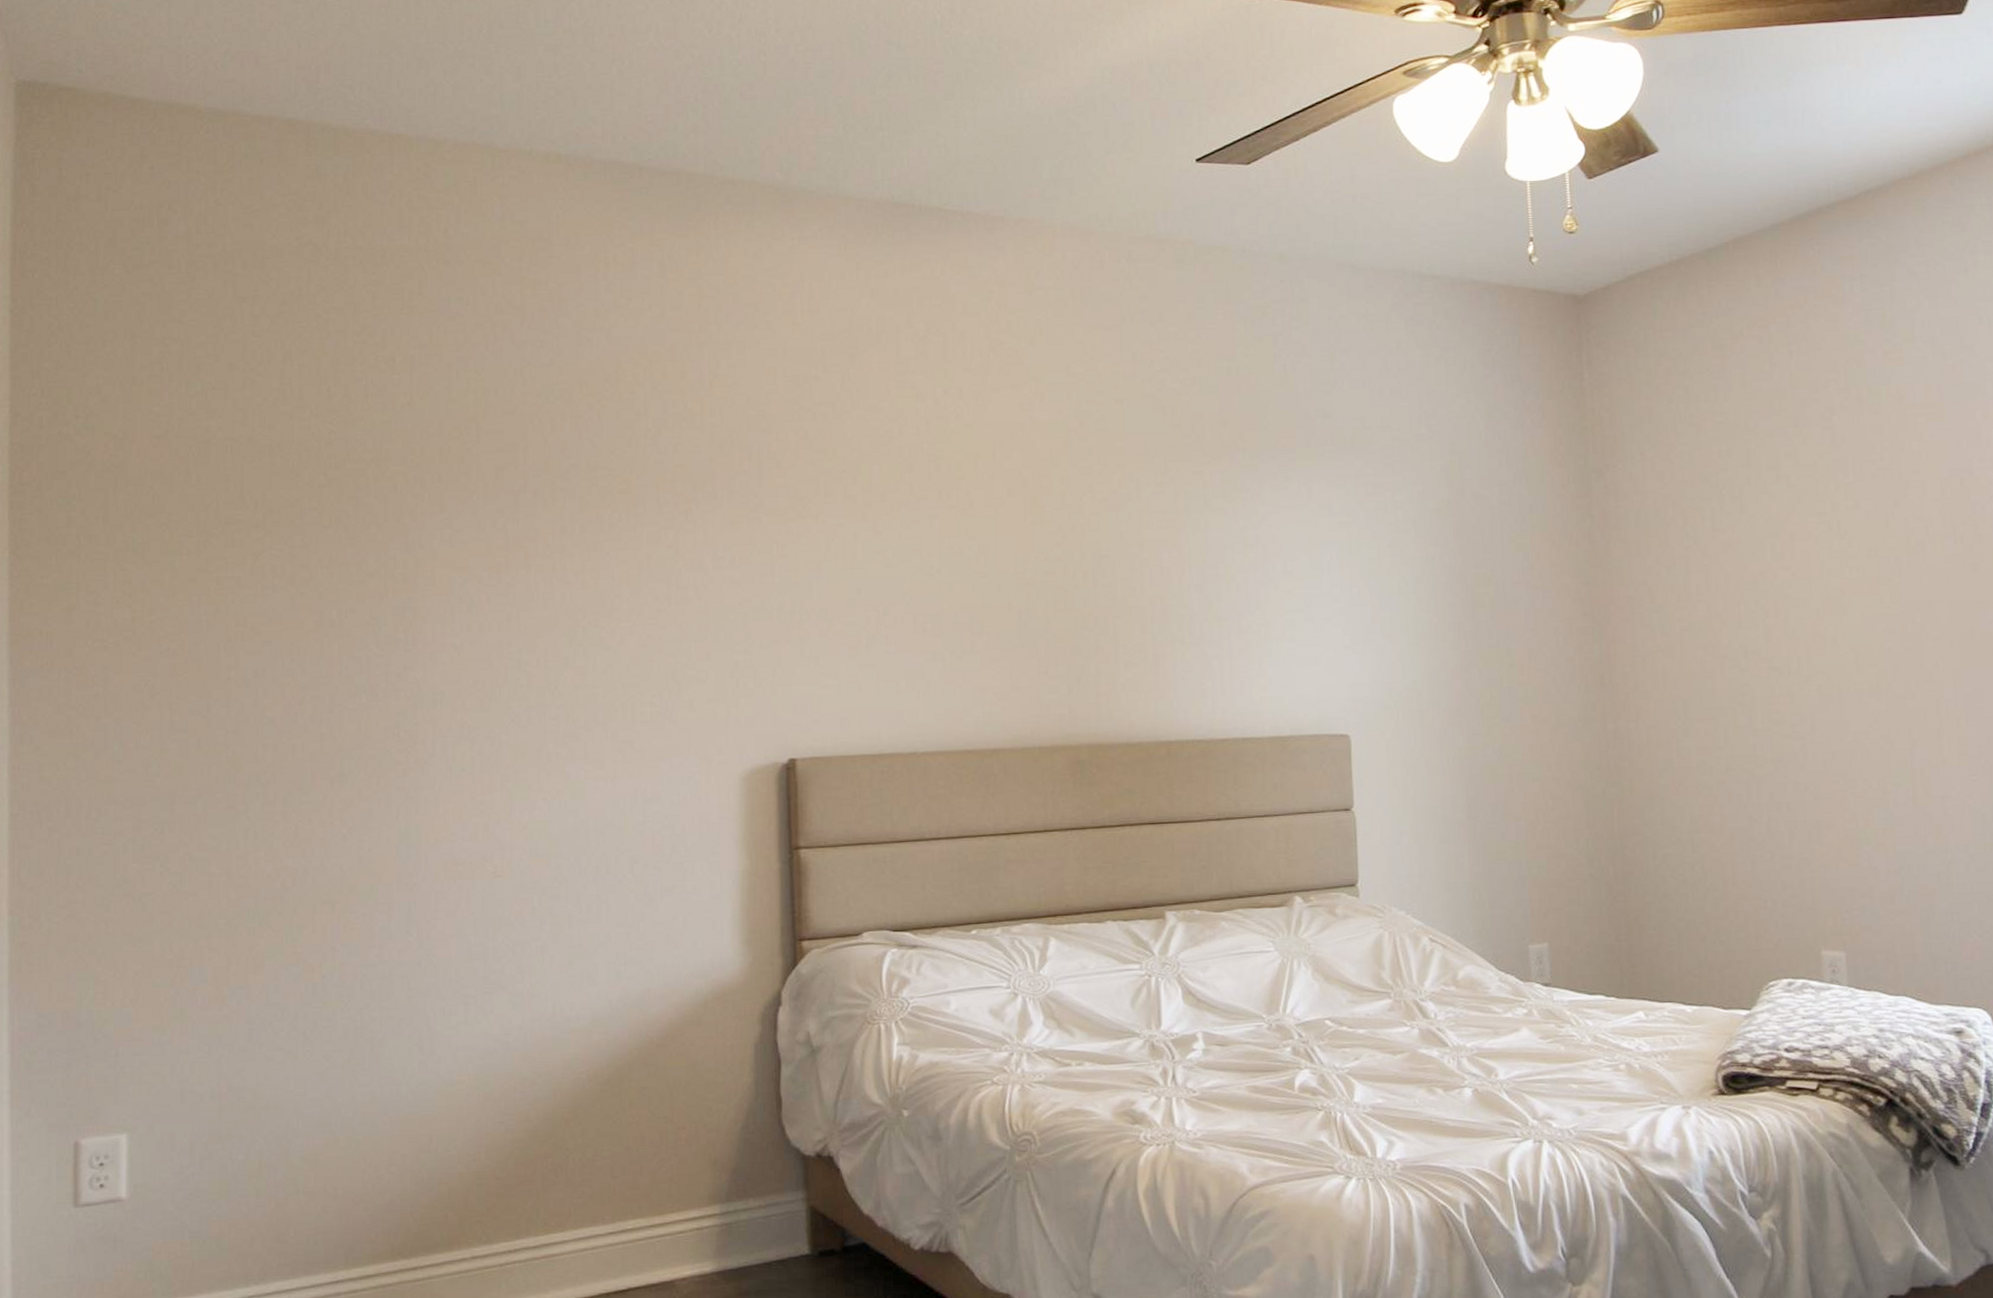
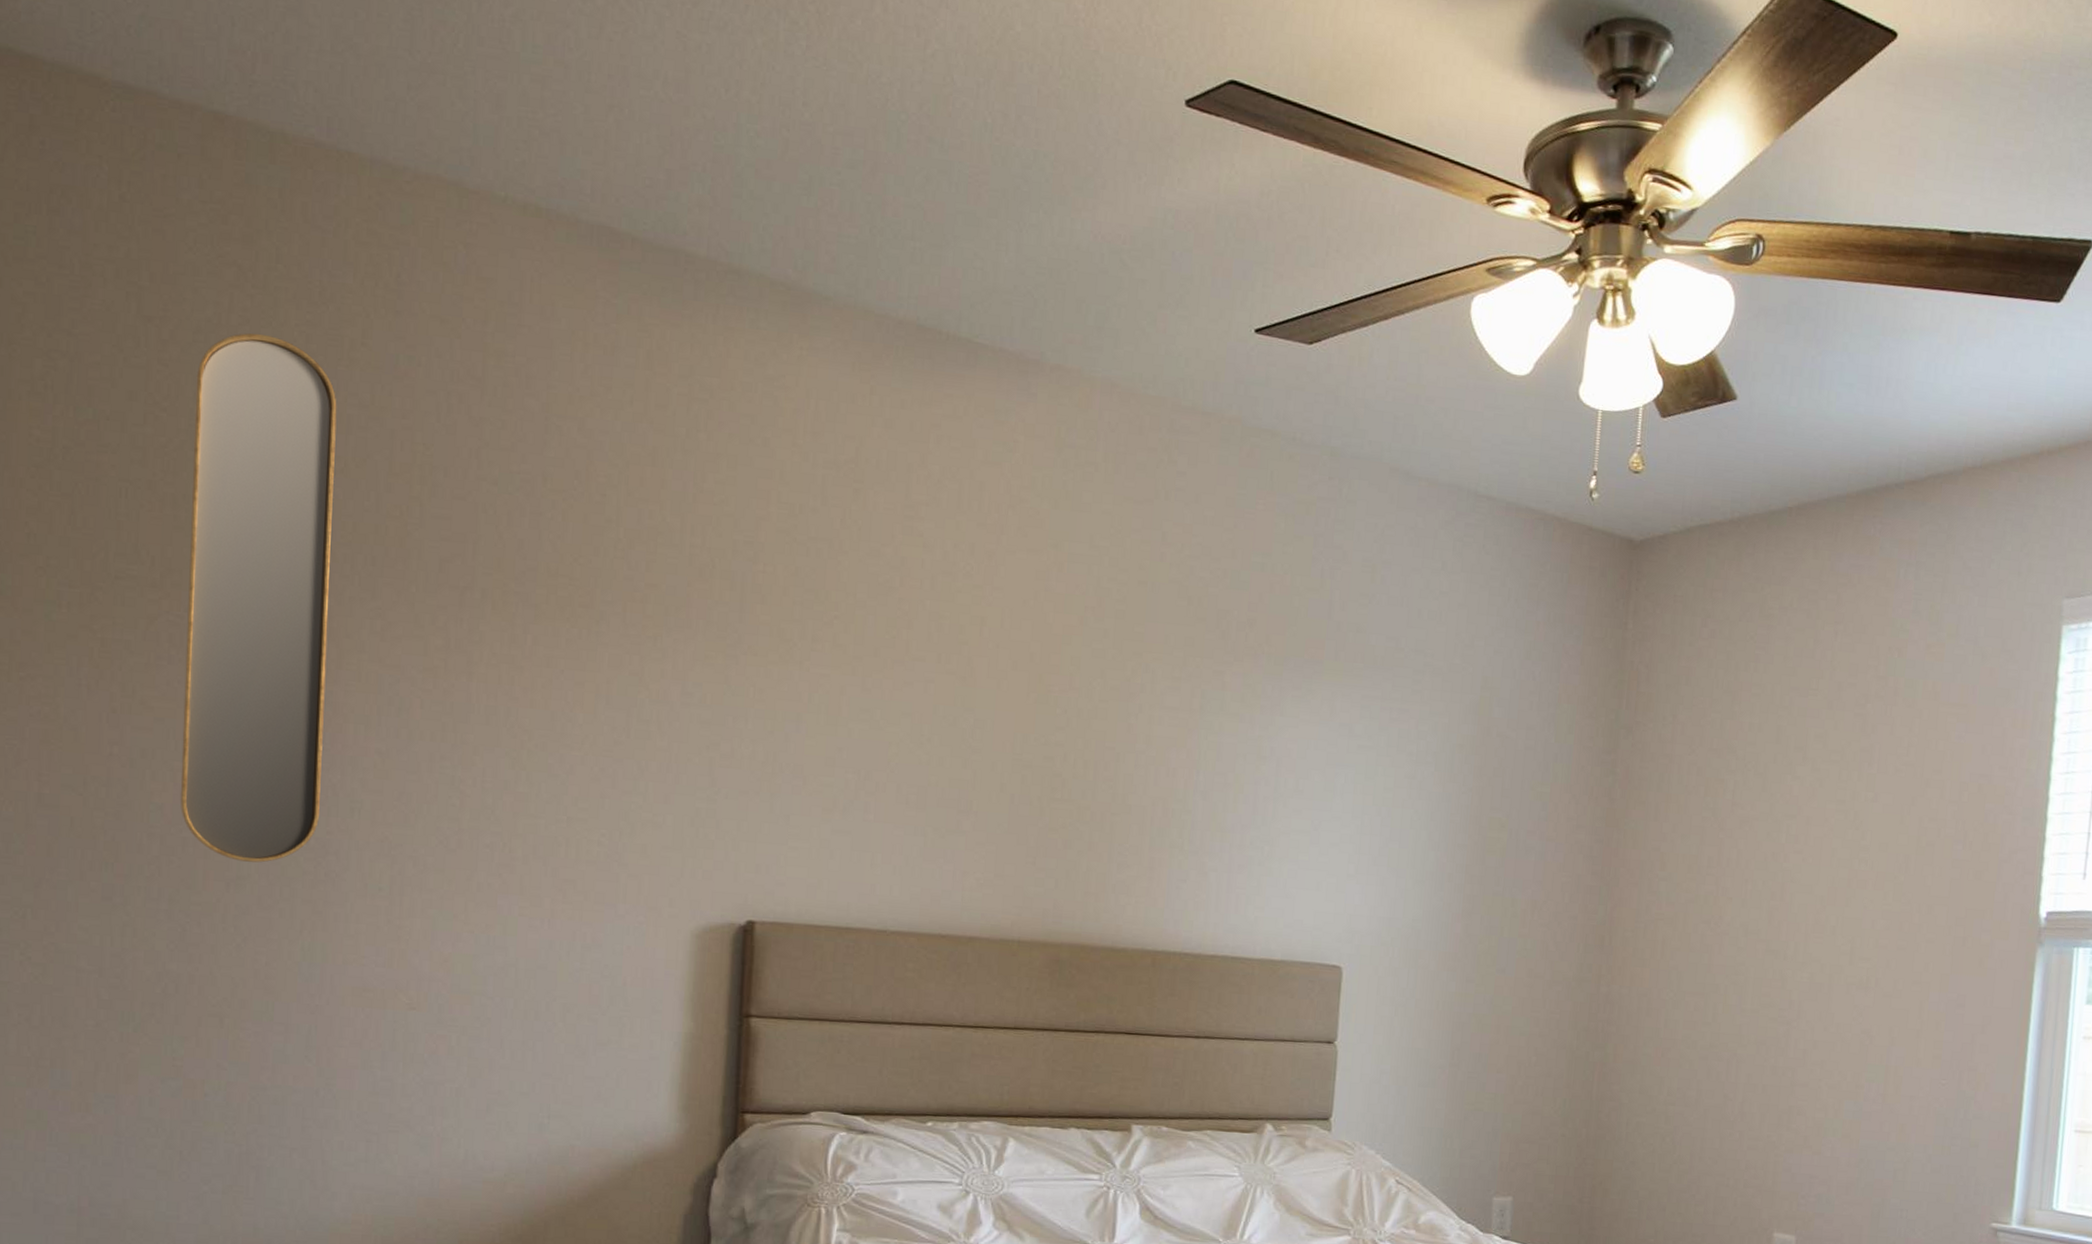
home mirror: none [284,297,407,760] -> present [179,333,337,863]

